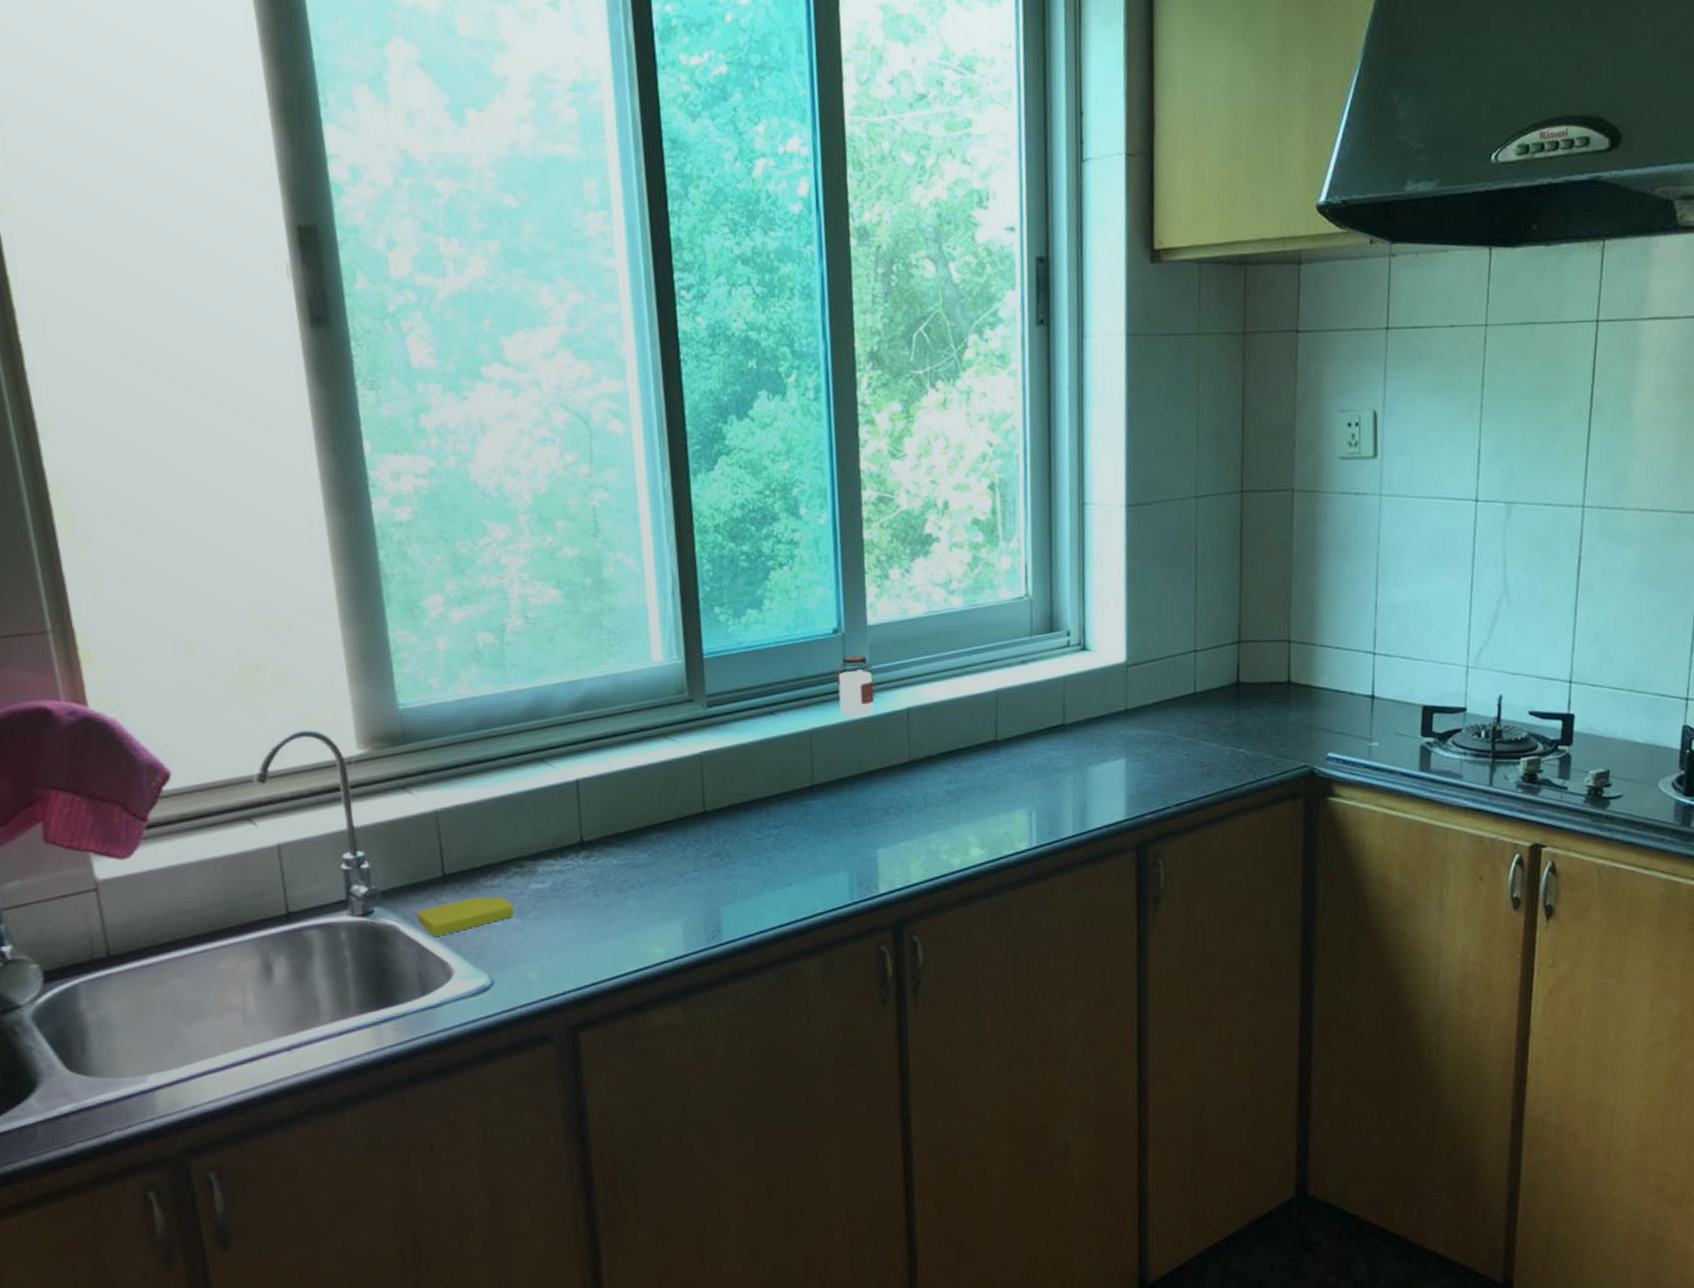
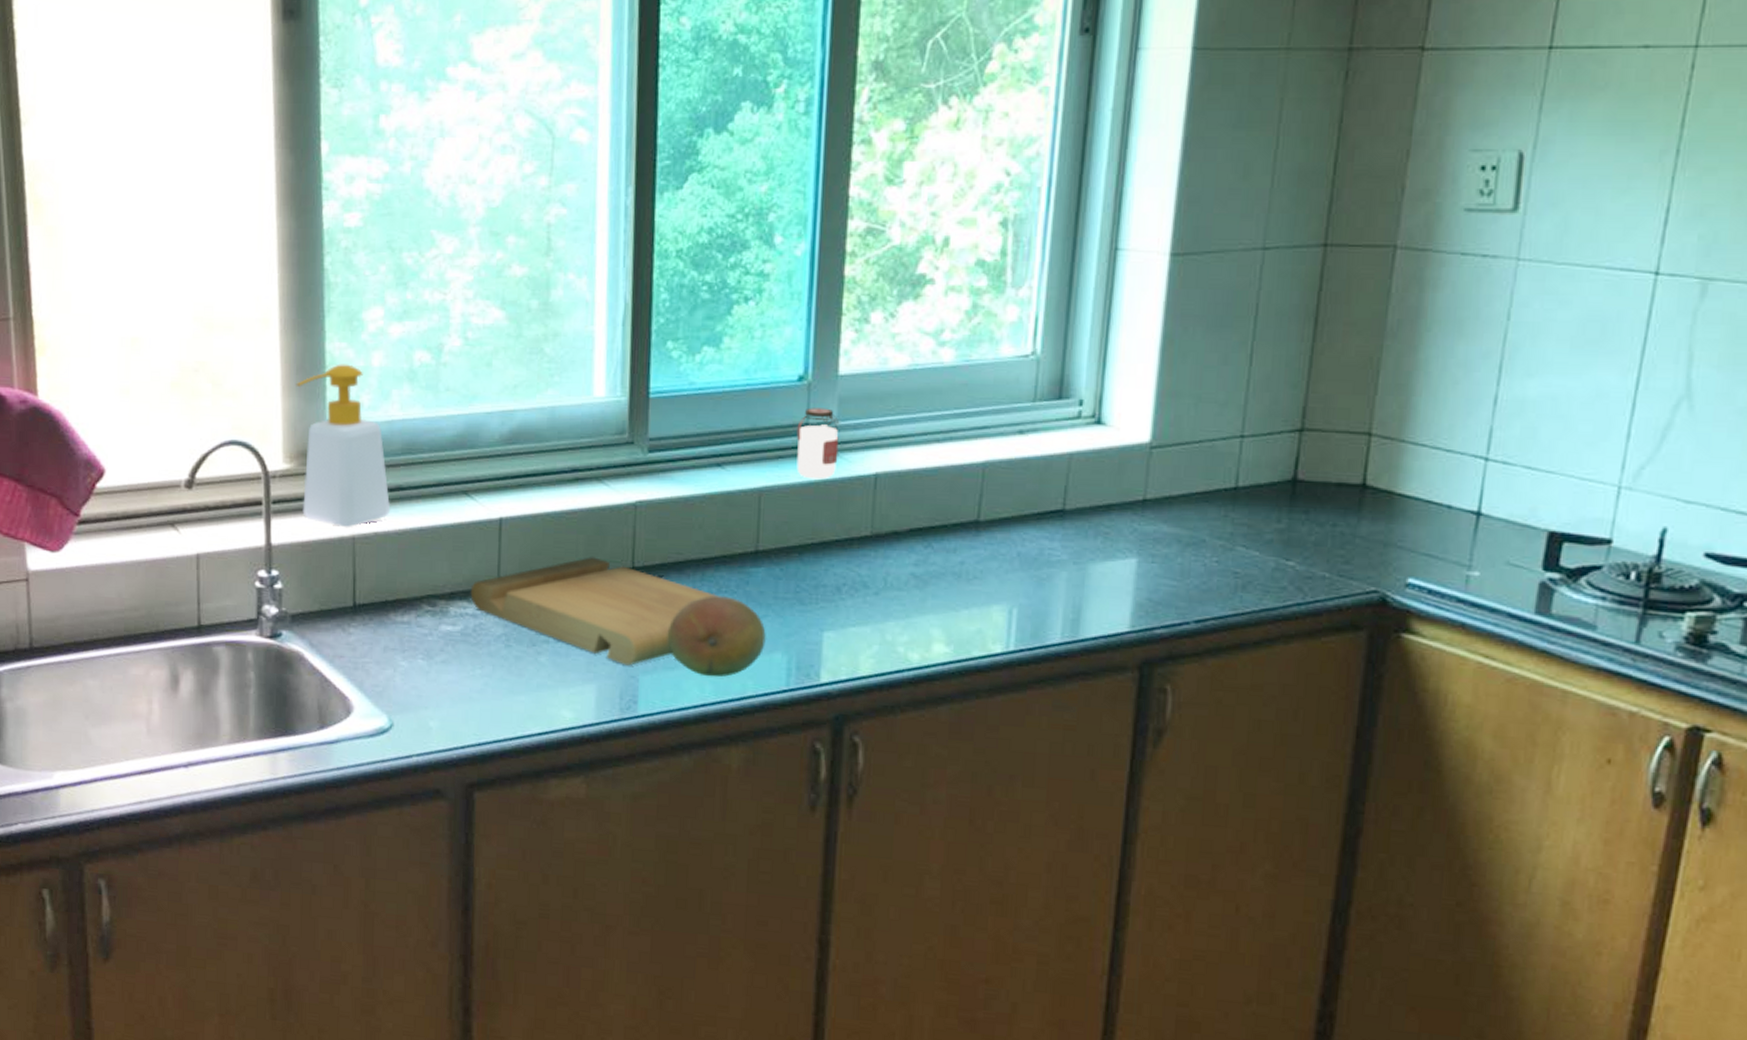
soap bottle: none [362,650,470,804] -> present [296,364,391,528]
sponge: present [417,896,514,936] -> none [323,632,422,669]
cutting board: none [555,806,784,900] -> present [470,557,719,666]
fruit: none [741,828,829,901] -> present [667,595,766,677]

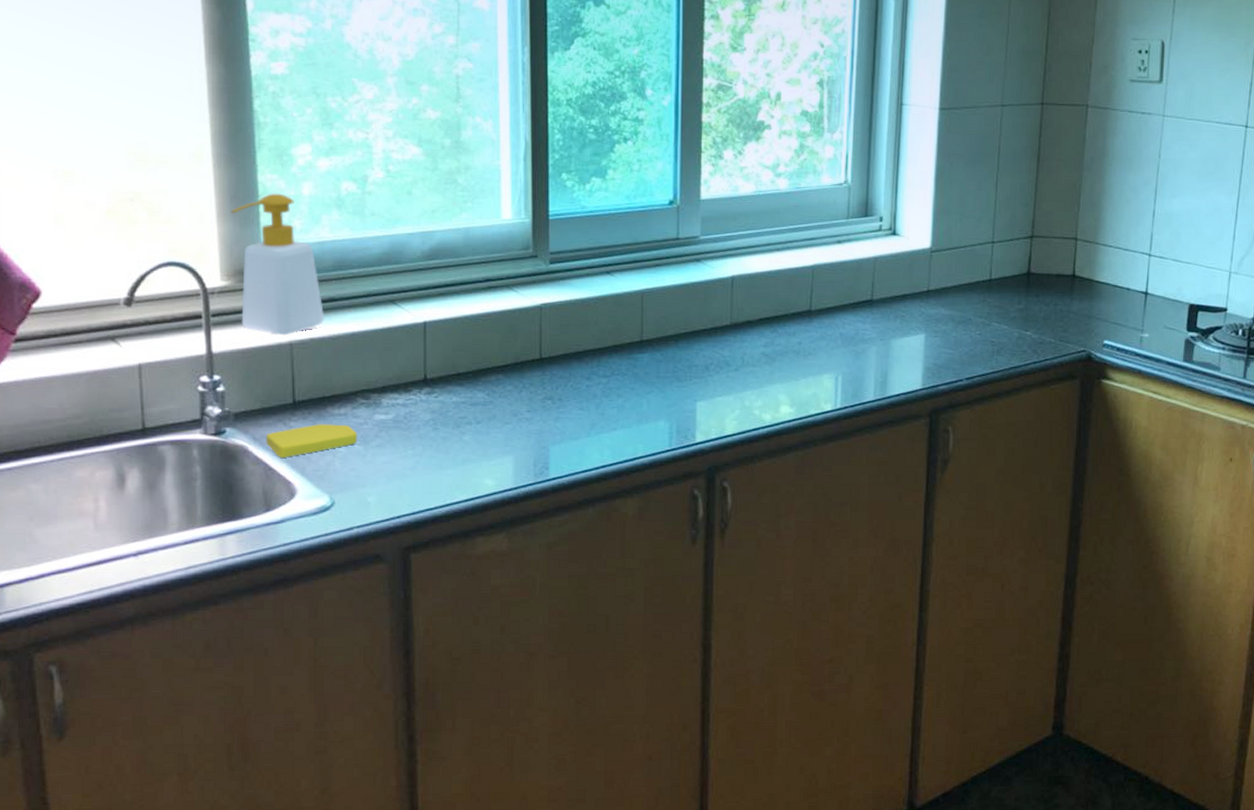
sponge: none [323,632,422,669] -> present [266,424,358,458]
cutting board: present [470,557,719,666] -> none [400,351,612,439]
fruit: present [667,595,766,677] -> none [571,378,652,444]
jar: present [796,407,840,480] -> none [670,225,703,282]

